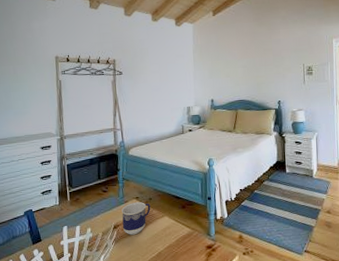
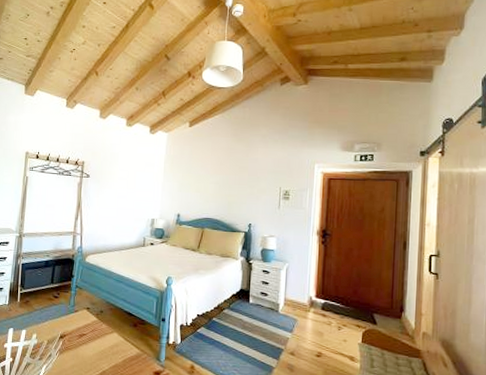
cup: present [122,202,151,235] -> none [69,313,101,348]

